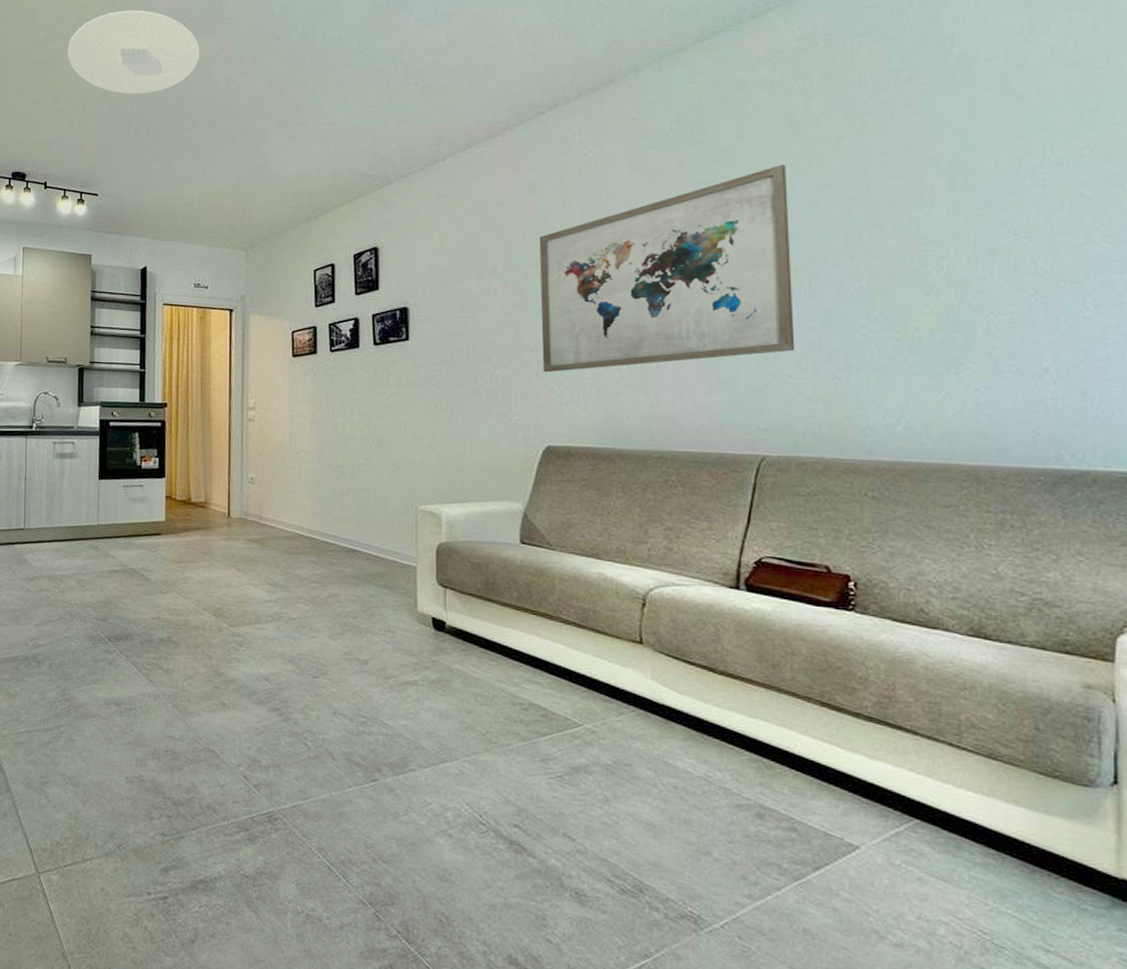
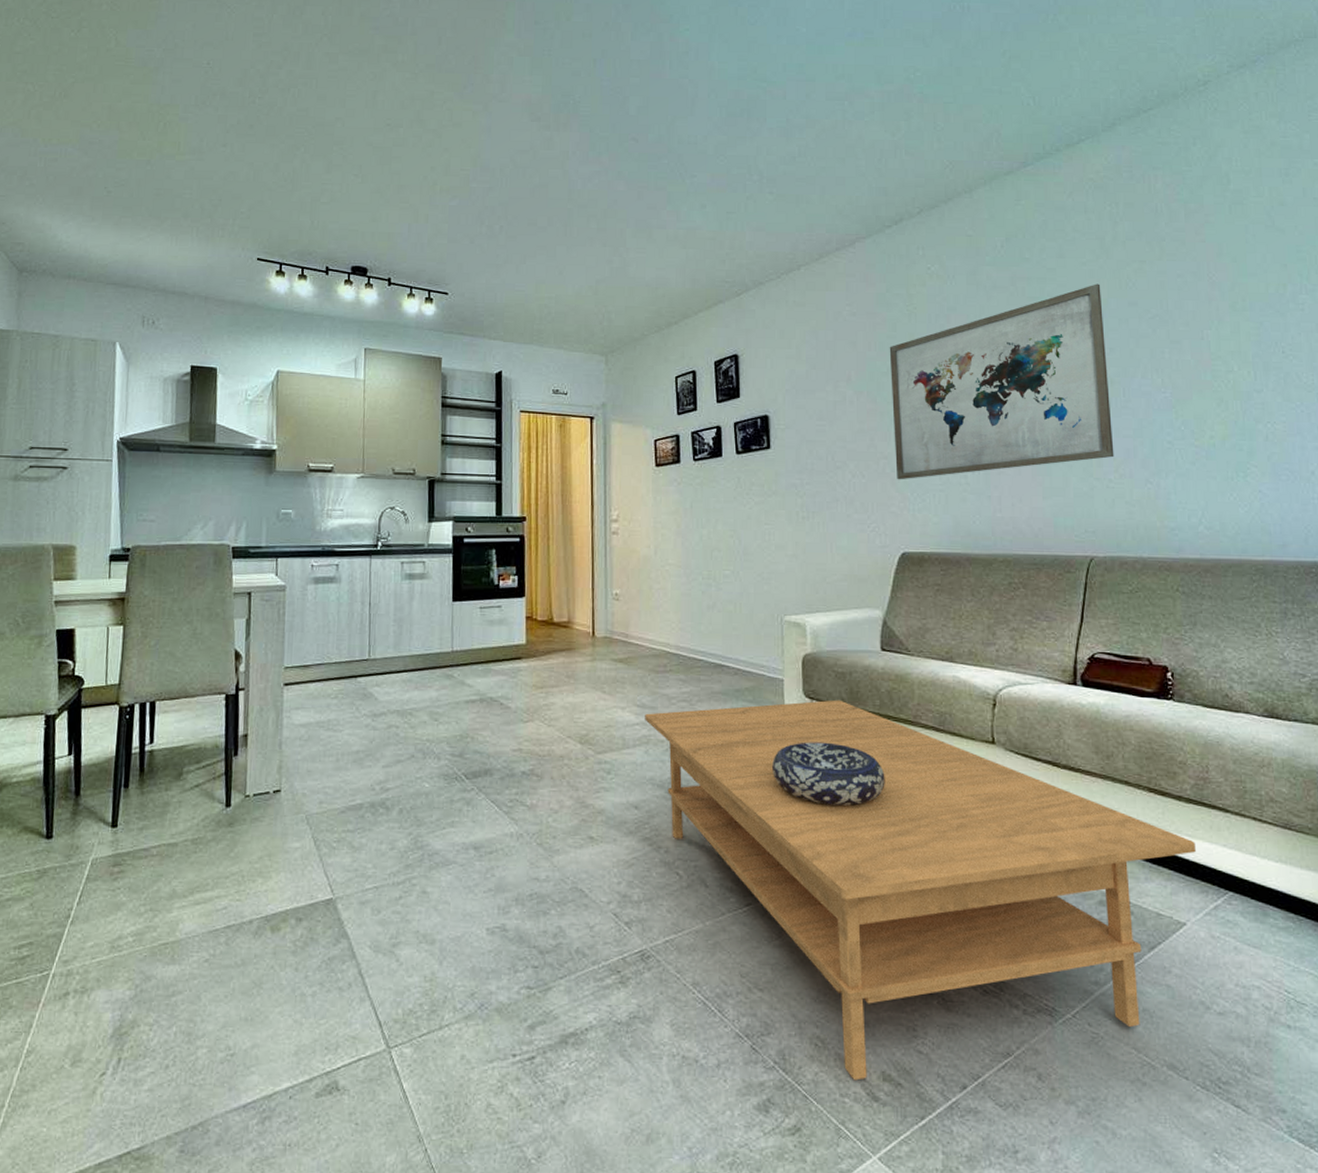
ceiling light: present [67,10,200,94] -> none [412,100,555,188]
coffee table: none [277,589,875,960] -> present [645,699,1196,1081]
decorative bowl: none [402,629,521,695] -> present [771,742,885,806]

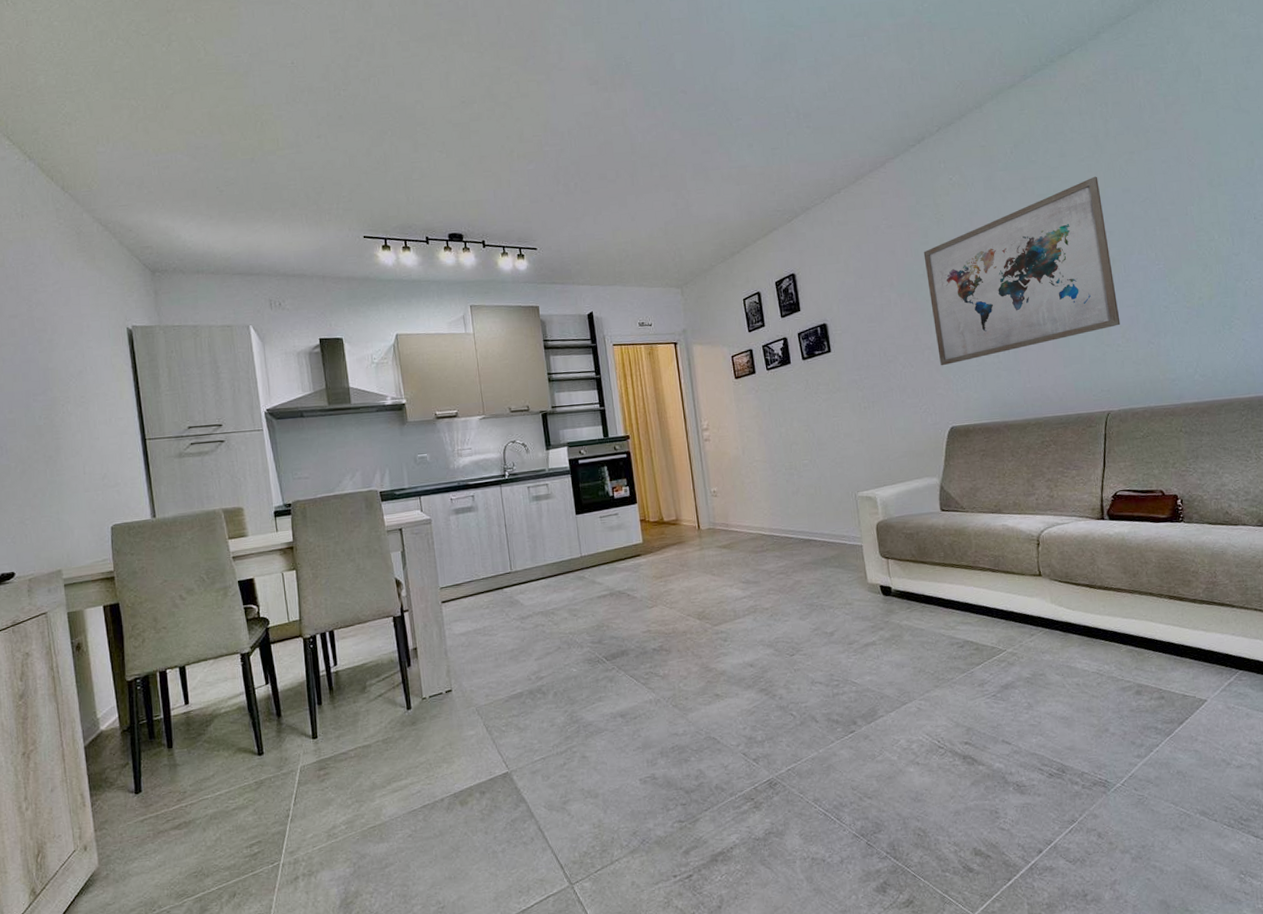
coffee table: present [645,699,1196,1081] -> none [750,556,1211,858]
decorative bowl: present [771,742,885,806] -> none [859,592,955,644]

